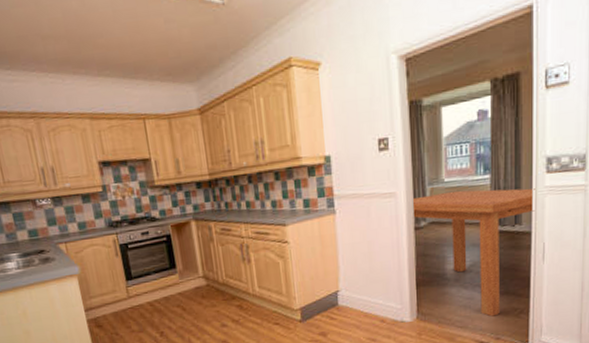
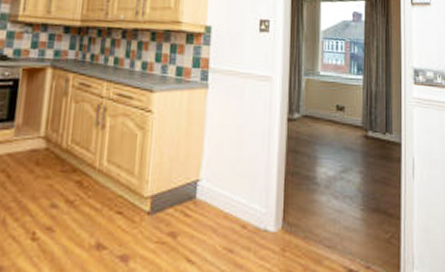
dining table: present [413,188,535,317] -> none [288,85,404,238]

